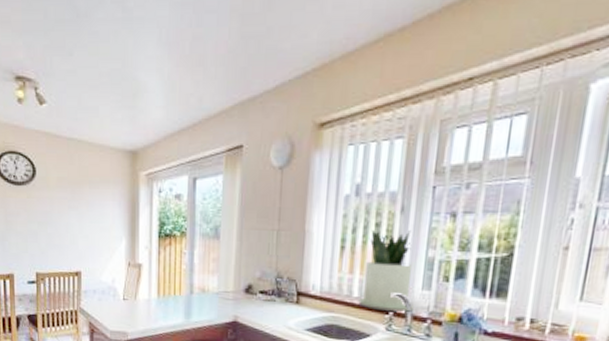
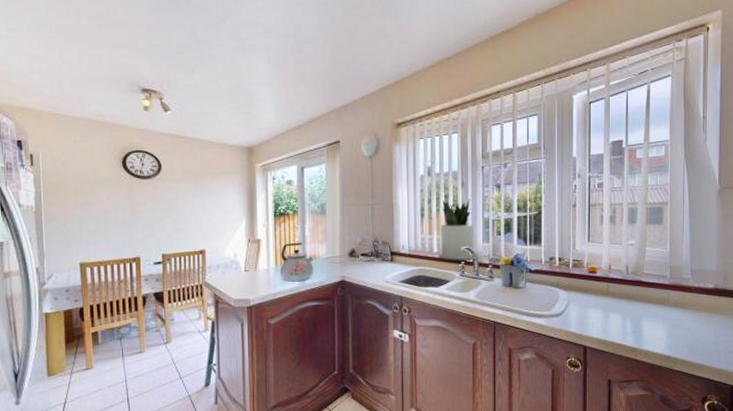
kettle: none [162,270,202,318] -> present [279,242,314,282]

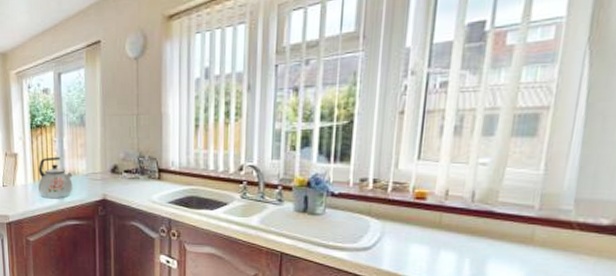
planter: present [437,199,479,262] -> none [213,106,266,182]

